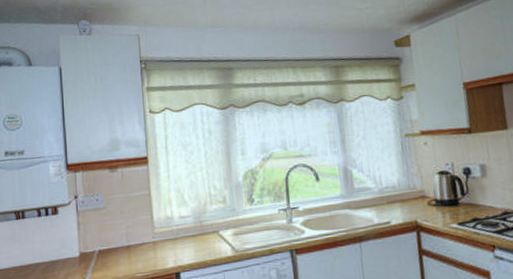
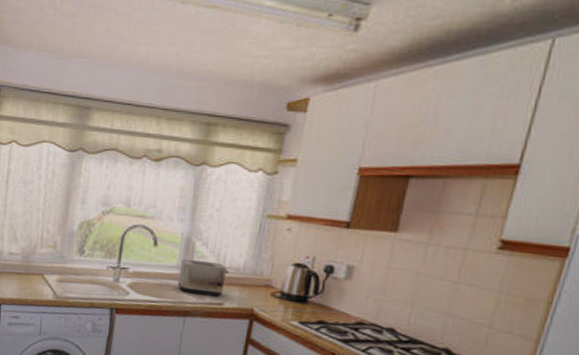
toaster: none [343,185,388,218] -> present [178,258,229,297]

